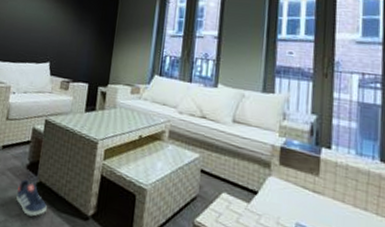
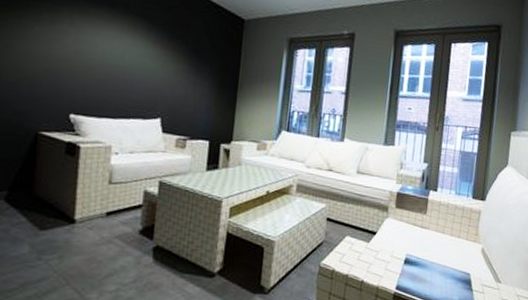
sneaker: present [15,179,47,217] -> none [128,244,167,281]

